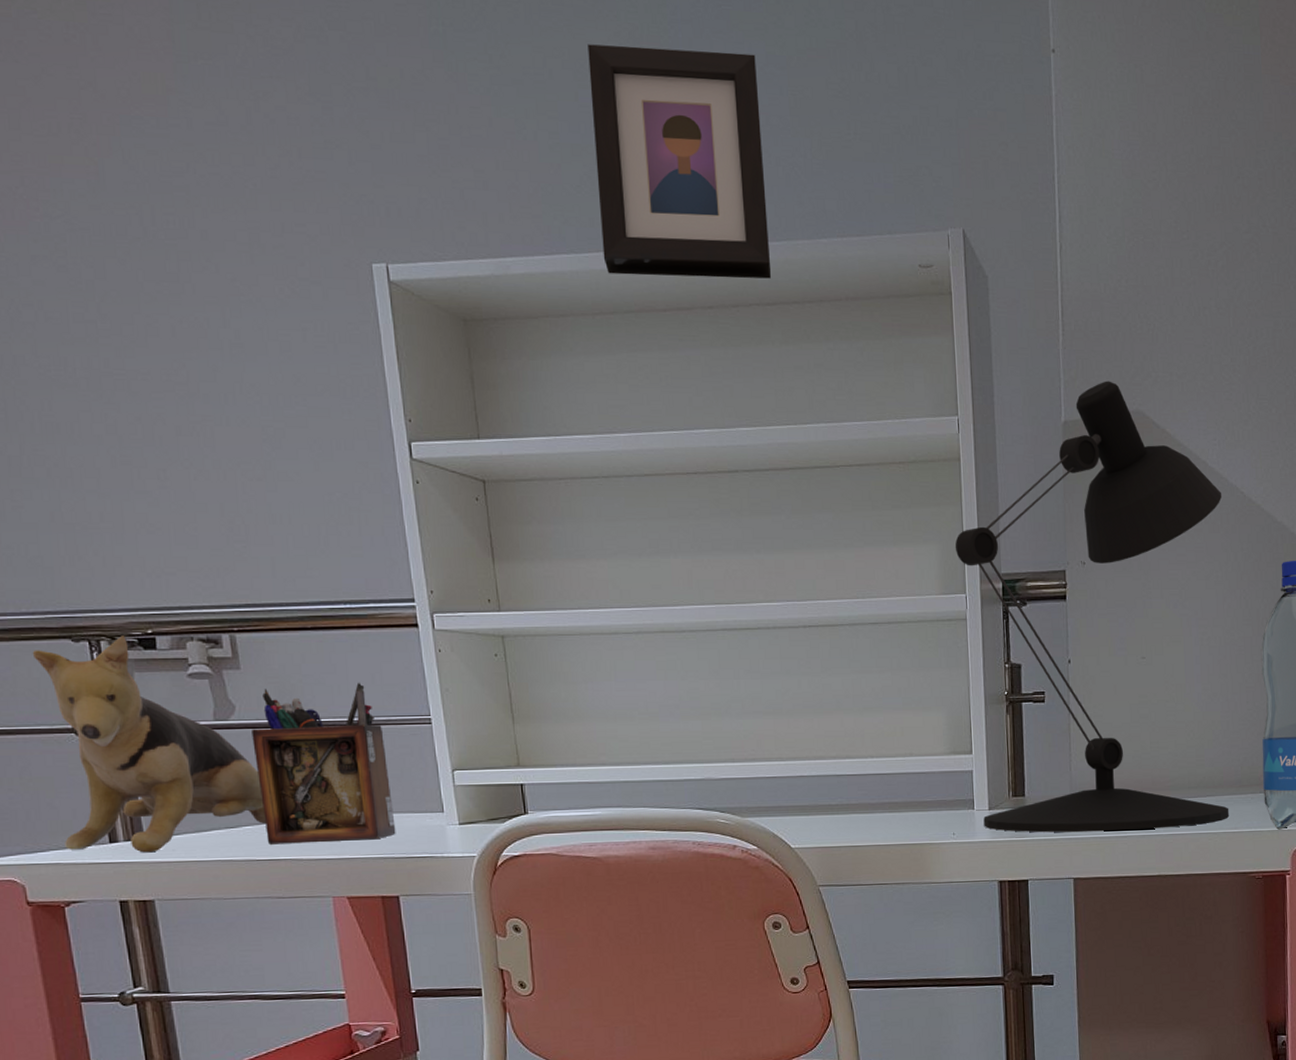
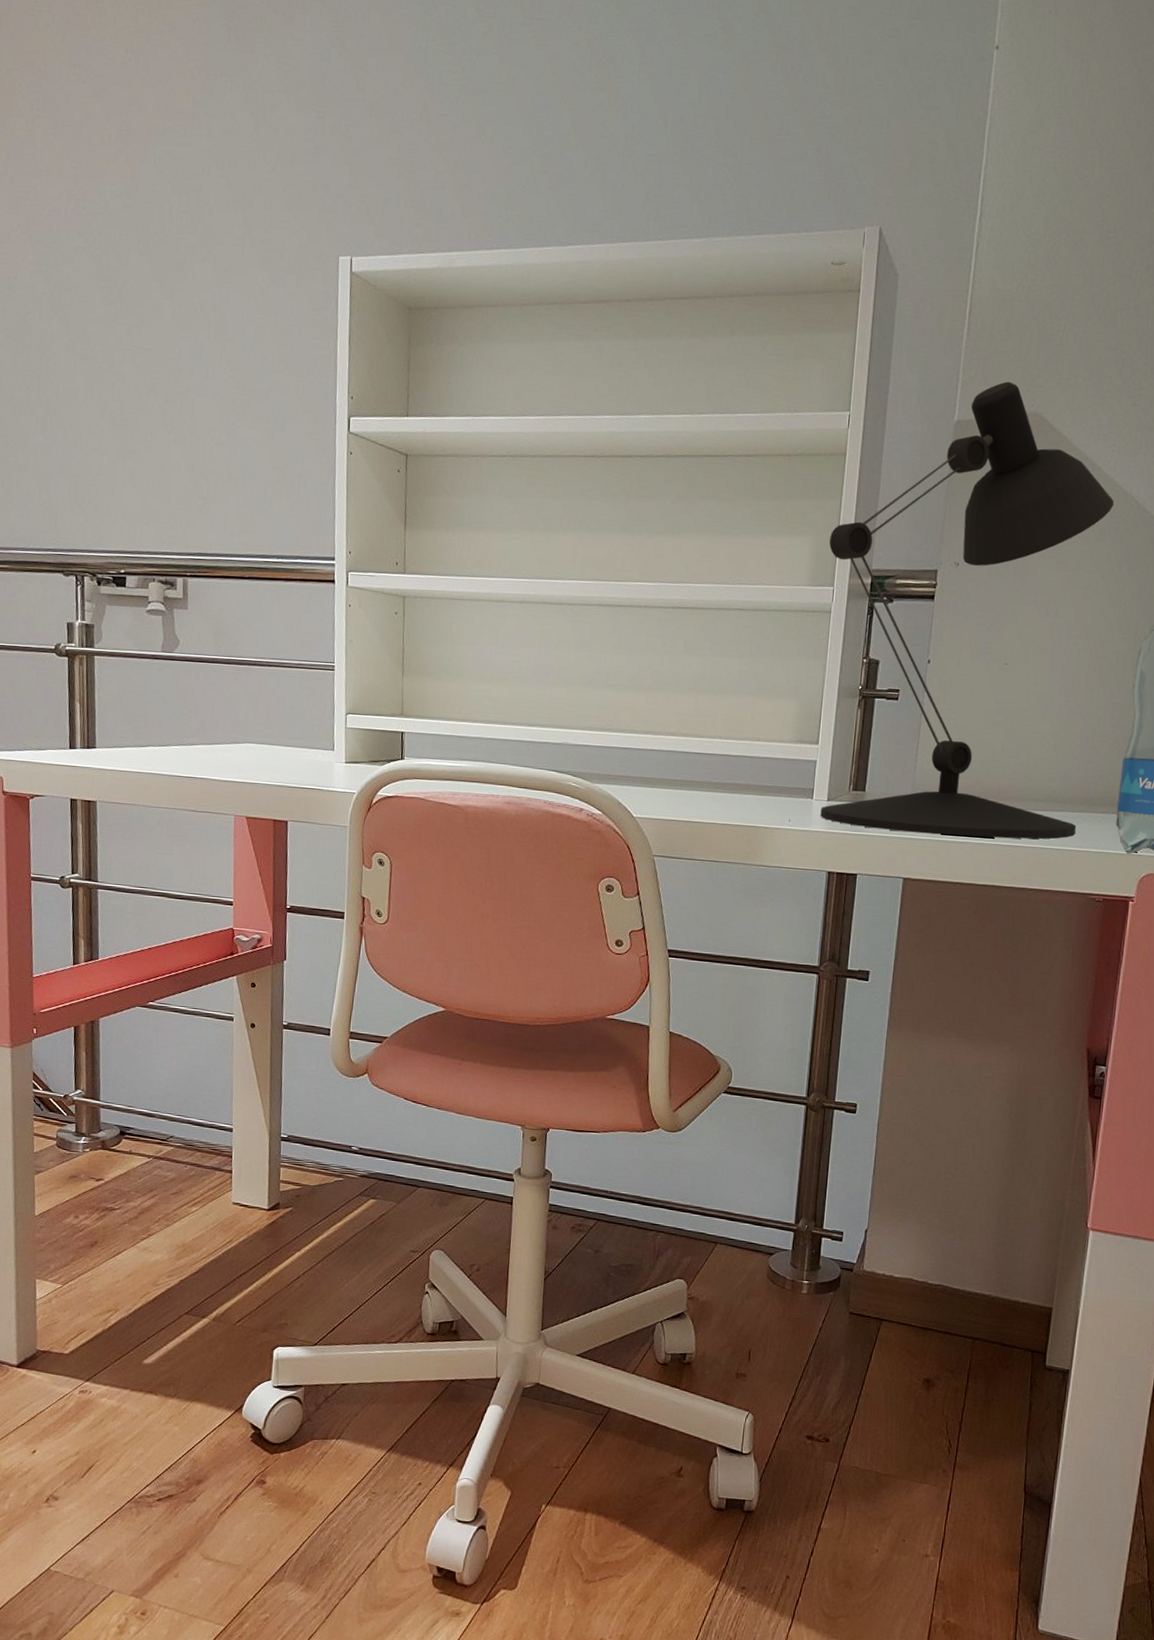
plush toy: present [32,635,267,853] -> none [33,573,191,761]
desk organizer: present [252,682,396,845] -> none [189,627,294,769]
picture frame: present [587,44,771,279] -> none [537,54,701,274]

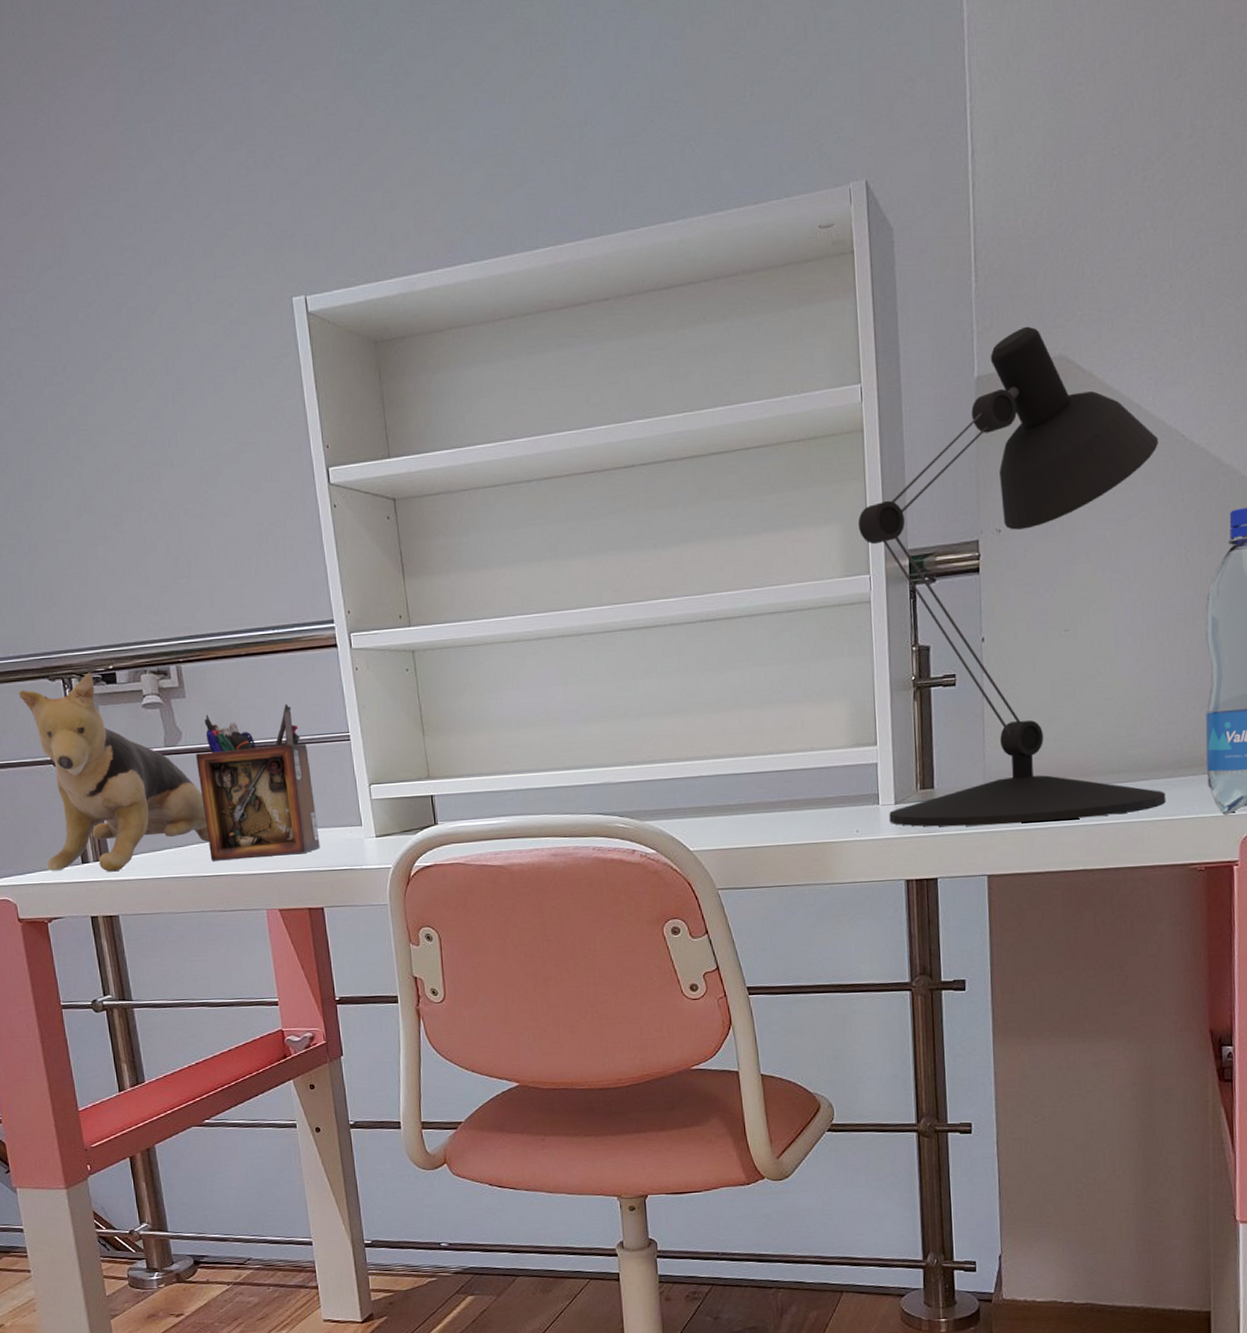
plush toy: none [33,573,191,761] -> present [18,672,210,872]
desk organizer: none [189,627,294,769] -> present [196,703,320,861]

